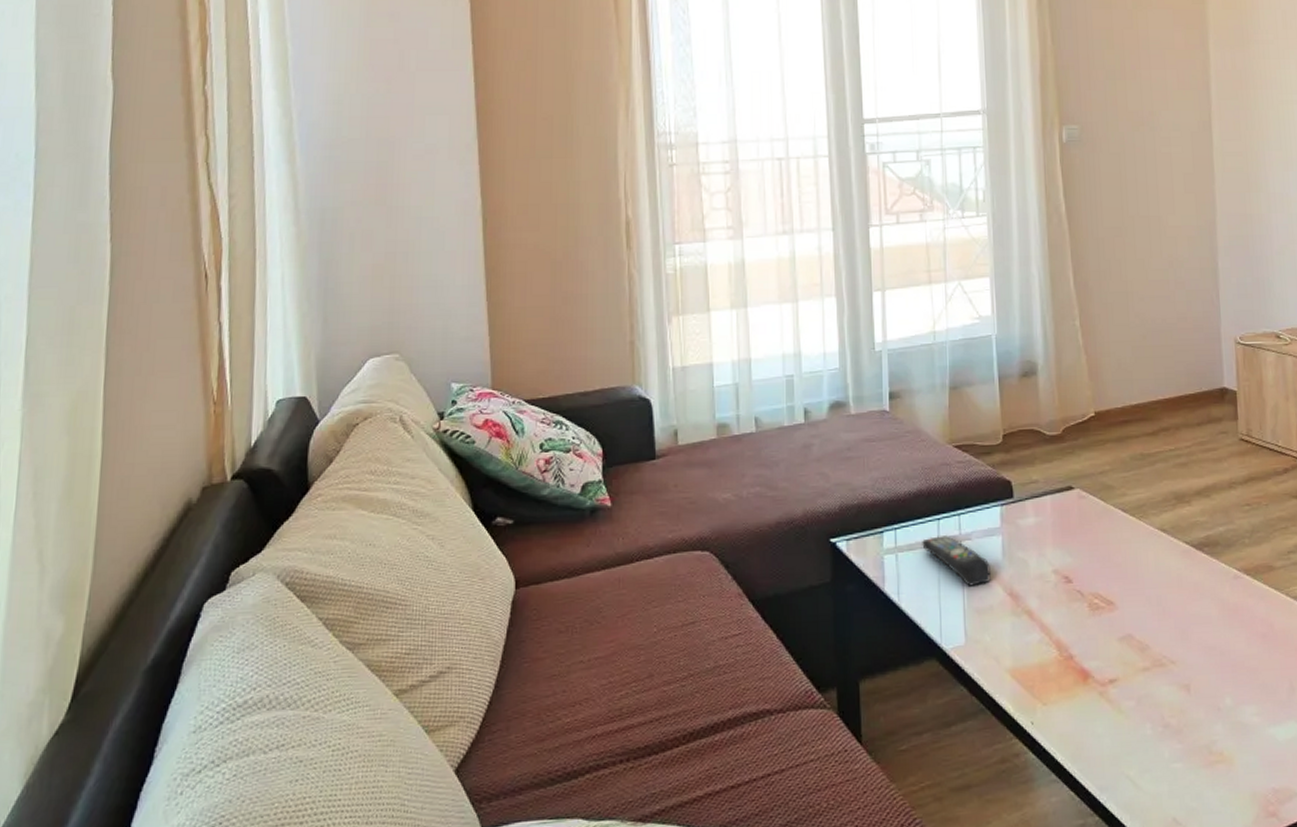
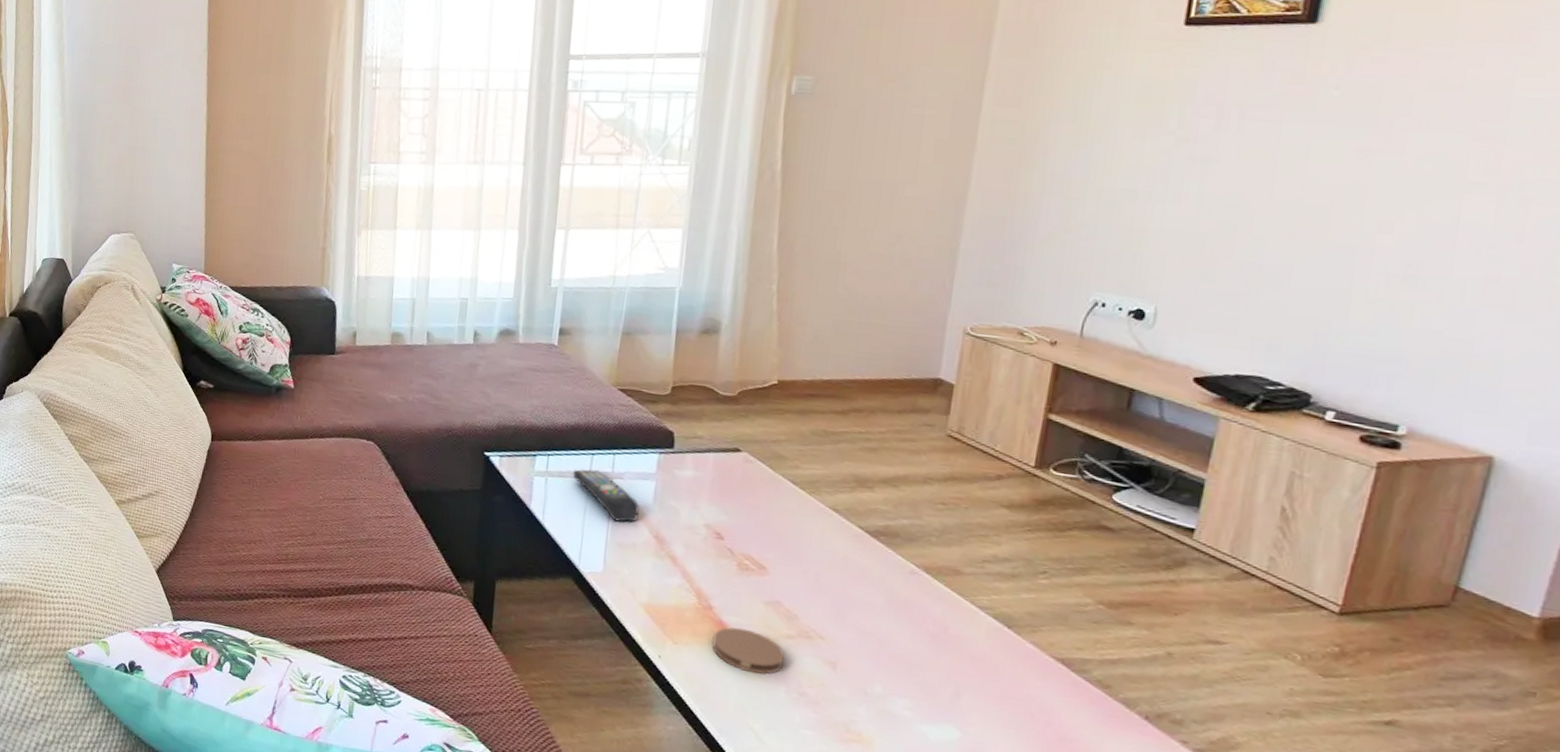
coaster: none [1078,671,1145,717] -> present [712,627,785,675]

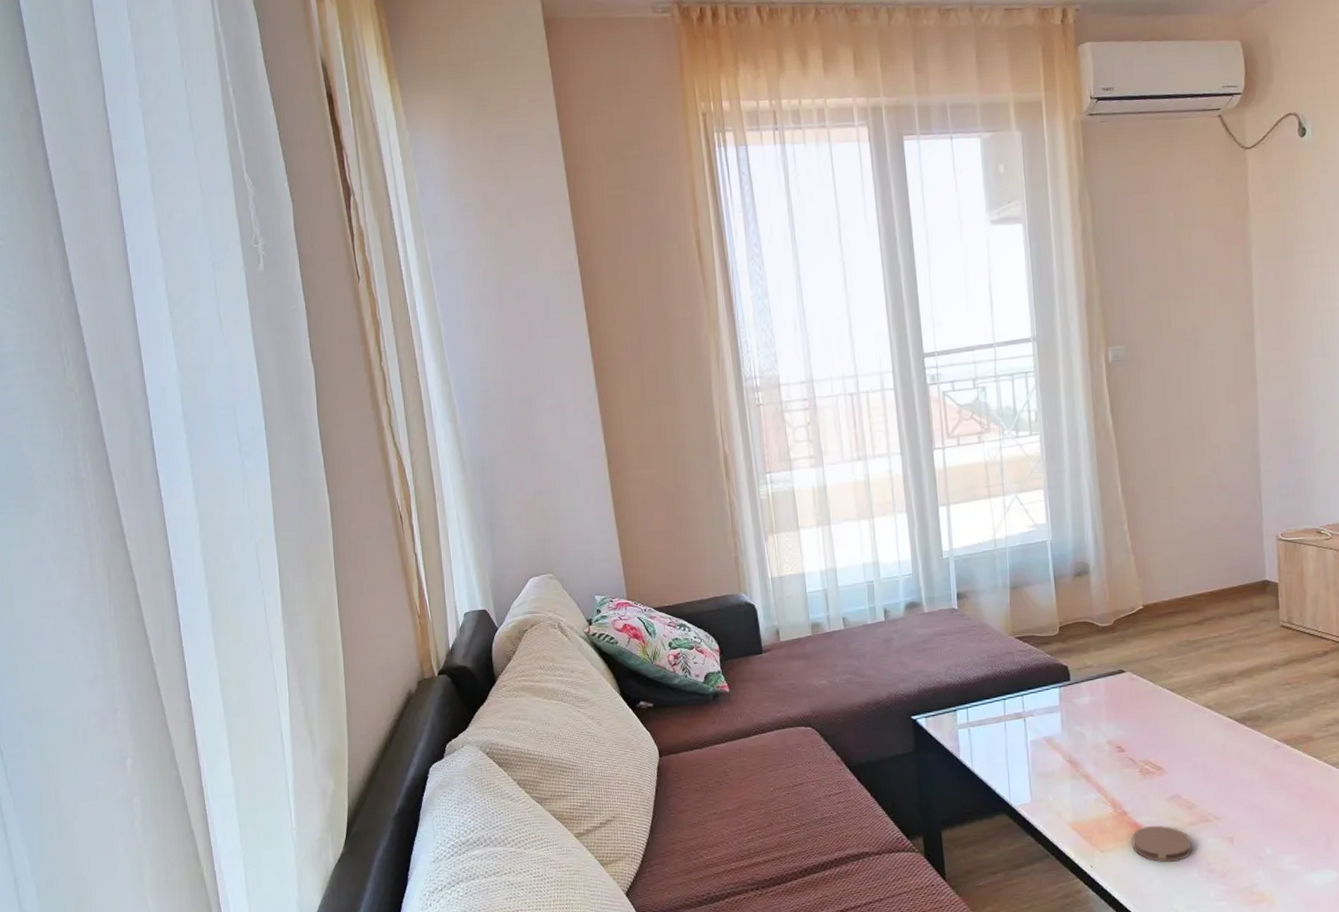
remote control: present [573,469,639,522] -> none [990,713,1052,755]

